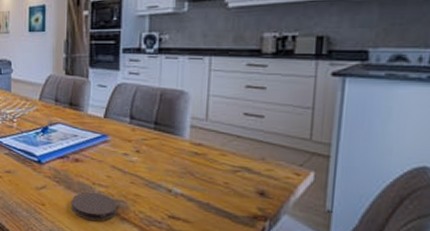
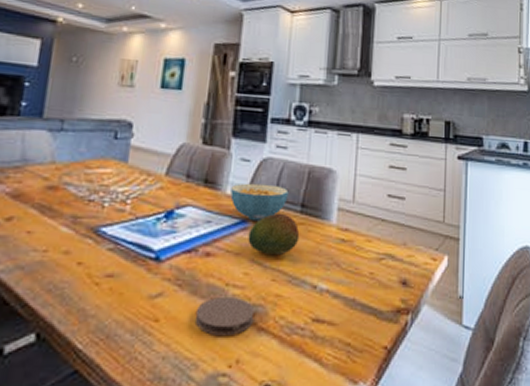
cereal bowl: none [90,105,142,136] -> present [230,183,289,222]
fruit: none [108,129,154,163] -> present [248,213,300,254]

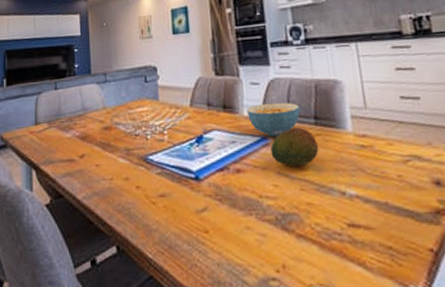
coaster: present [194,296,255,335] -> none [237,207,292,243]

